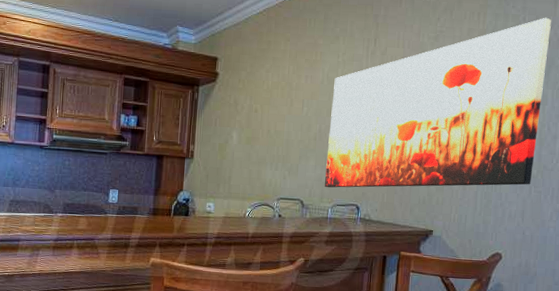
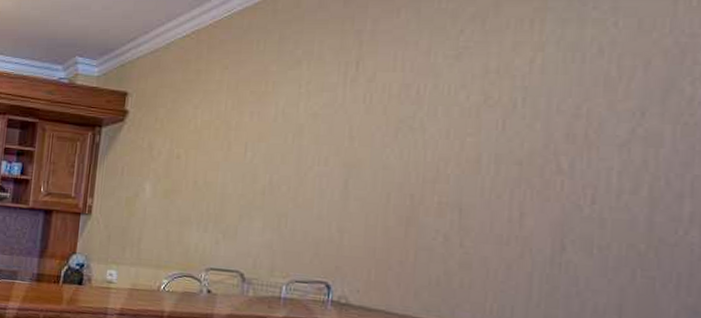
wall art: present [324,17,551,188] -> none [275,19,667,267]

